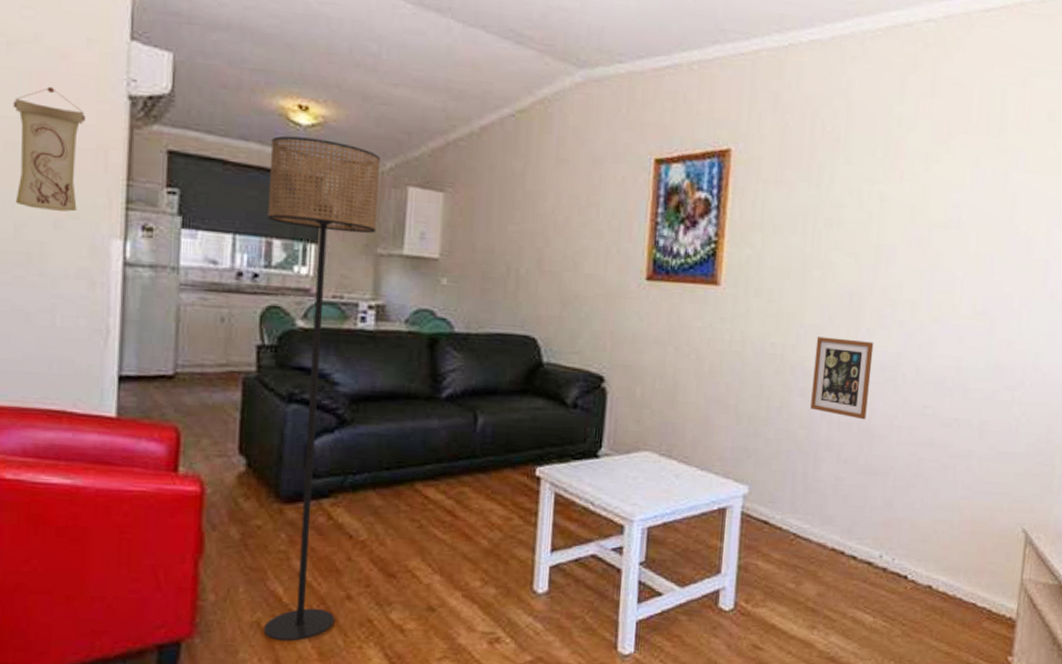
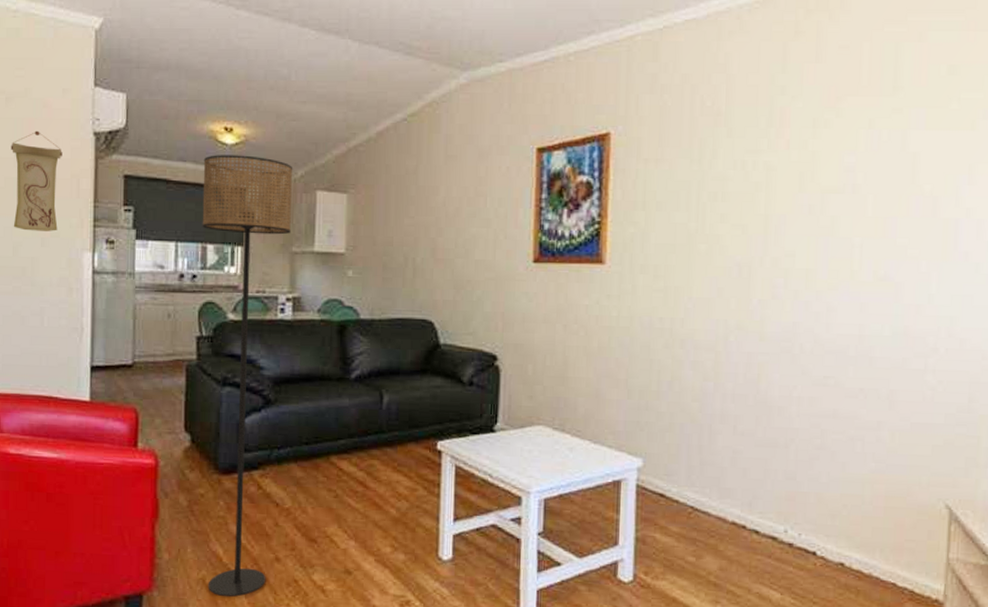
picture frame: present [810,336,874,420] -> none [703,309,767,392]

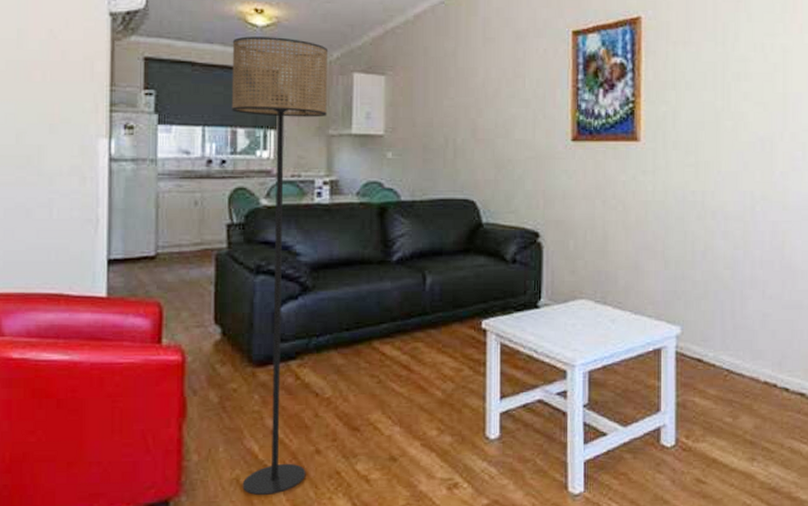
wall scroll: present [10,130,62,231] -> none [13,10,74,117]

